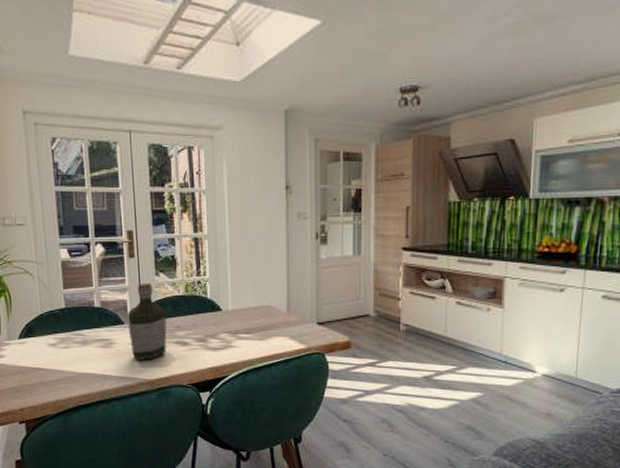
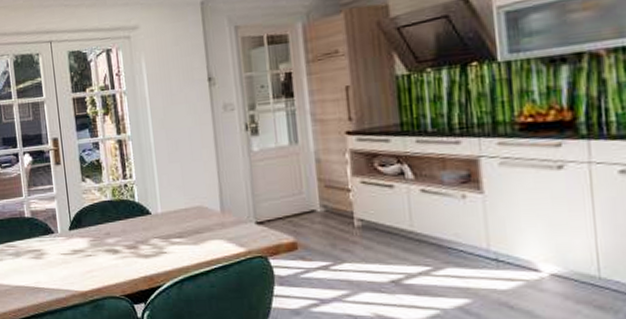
bottle: present [127,282,167,360] -> none [56,189,97,271]

